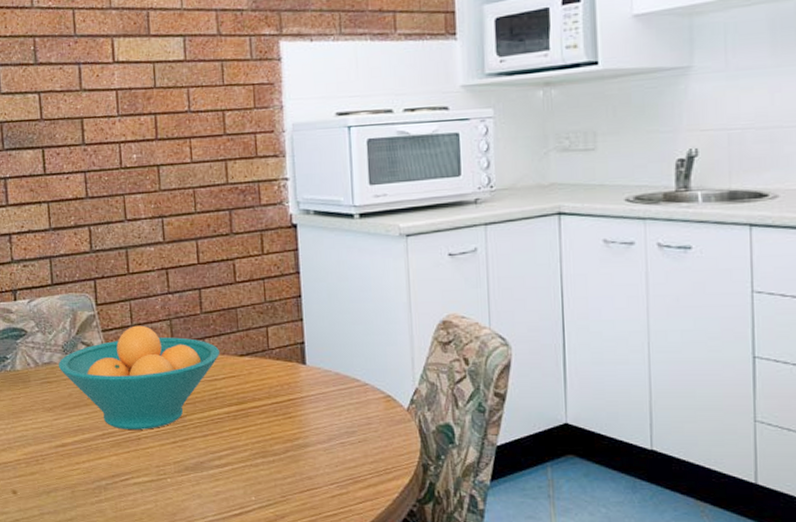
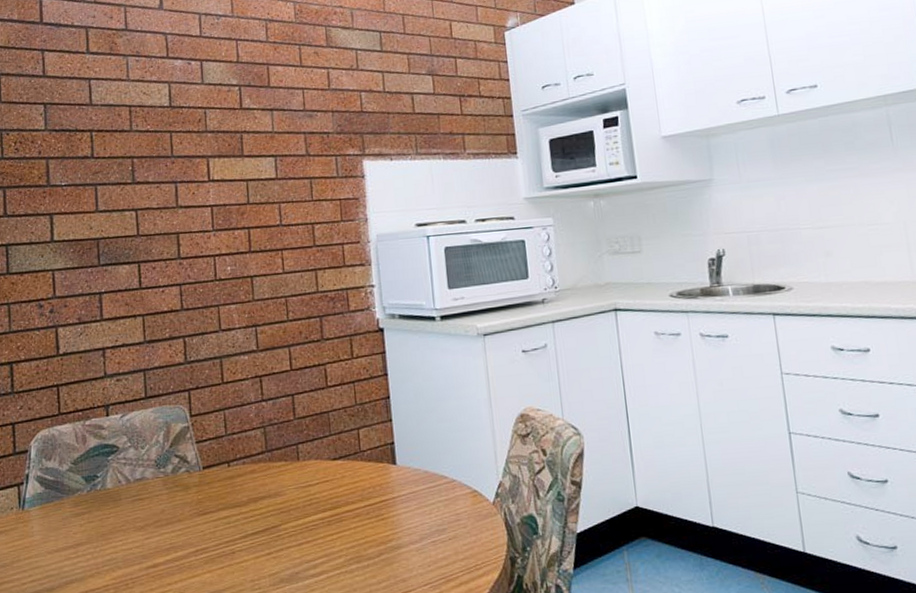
fruit bowl: present [58,325,220,430] -> none [150,434,313,544]

